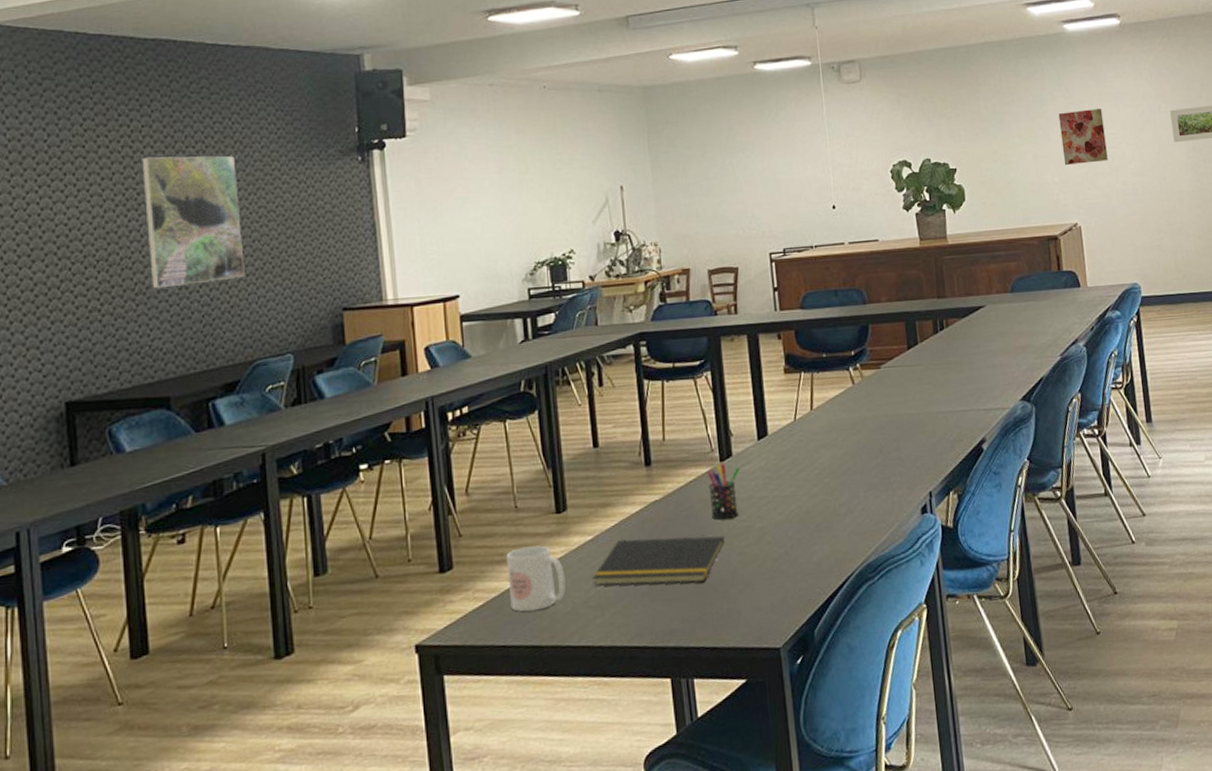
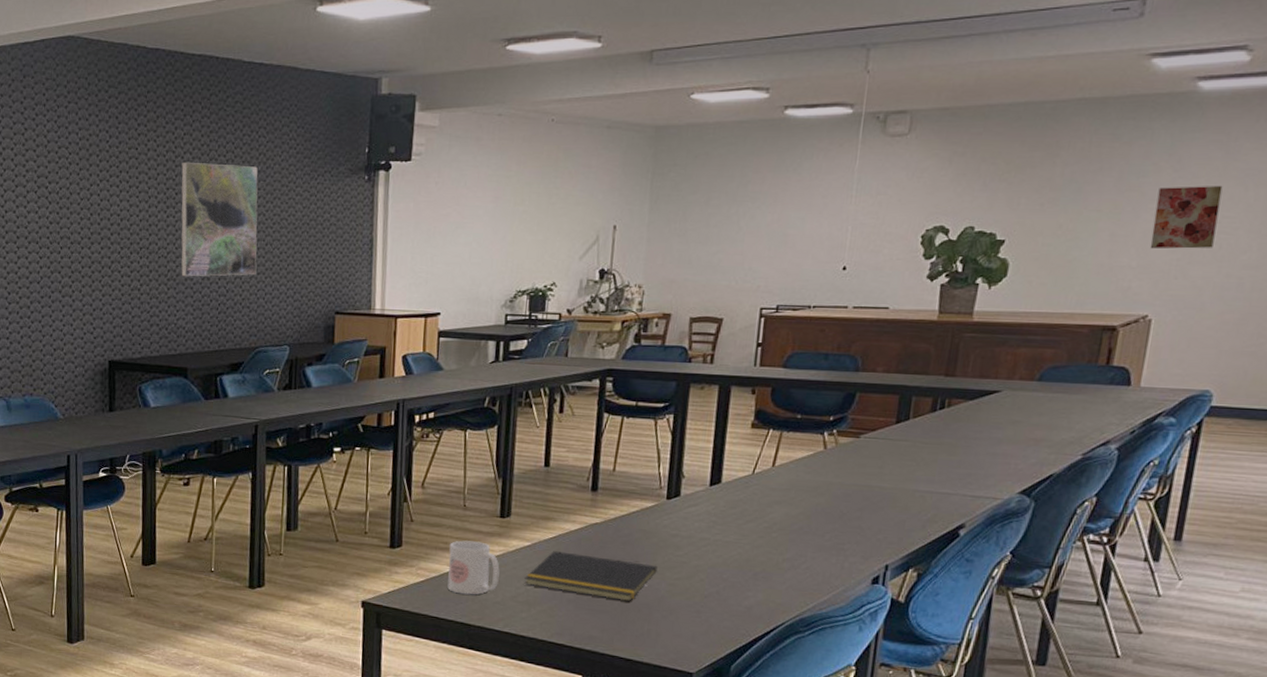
pen holder: present [707,463,740,520] -> none [649,500,686,552]

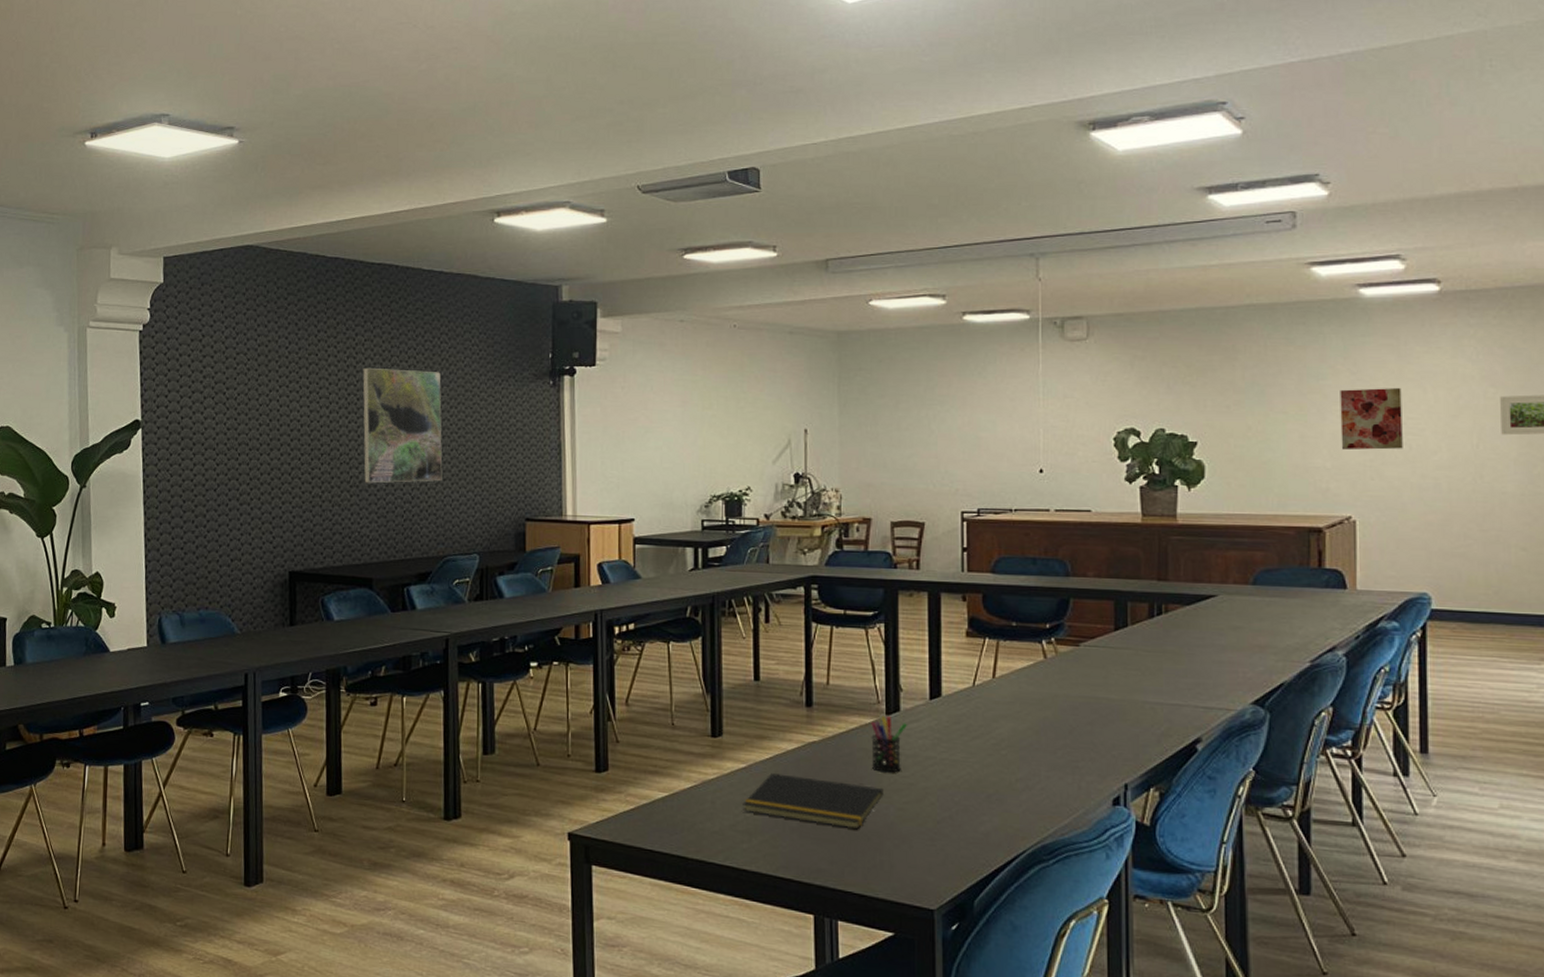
mug: present [447,540,500,595] -> none [659,762,715,824]
pen holder: none [649,500,686,552] -> present [871,716,907,773]

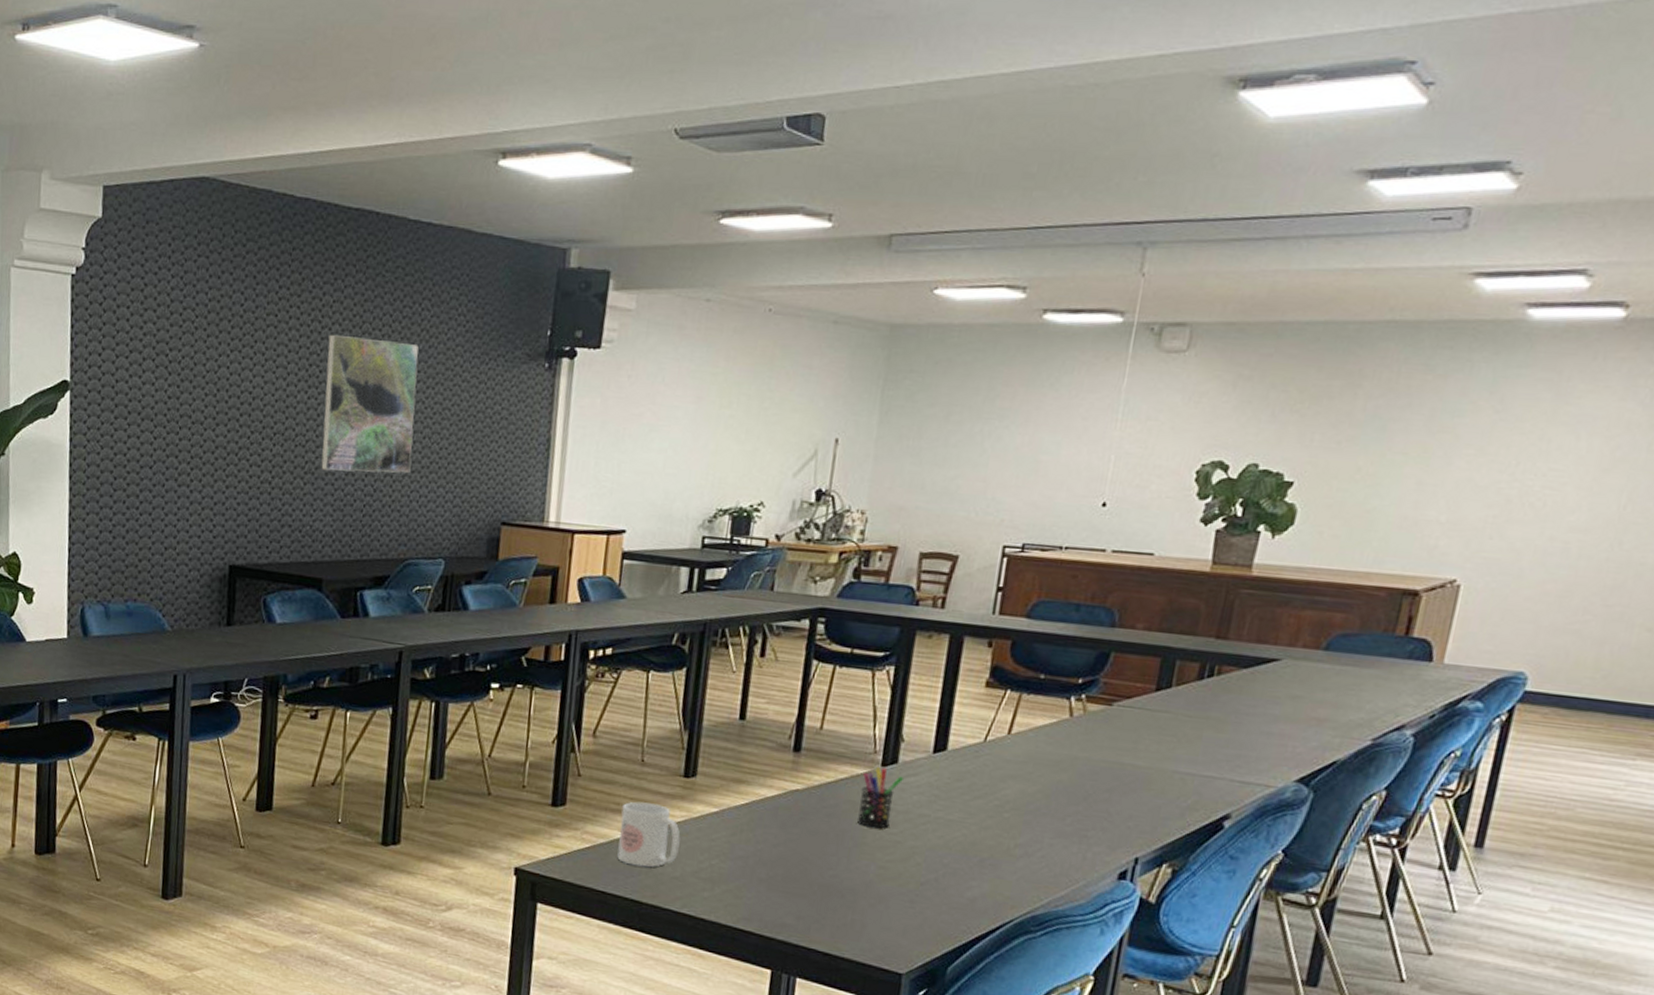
mug: none [659,762,715,824] -> present [617,801,680,867]
notepad: present [742,773,884,830] -> none [708,820,867,886]
wall art: present [1340,388,1403,450] -> none [1462,430,1551,505]

